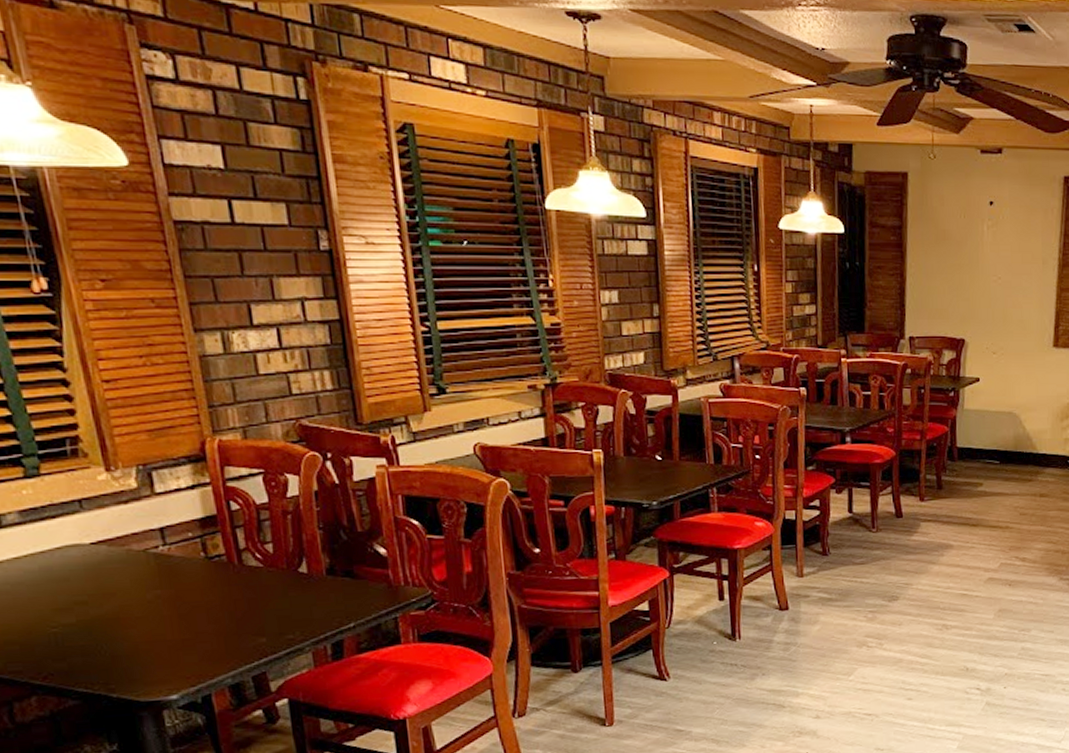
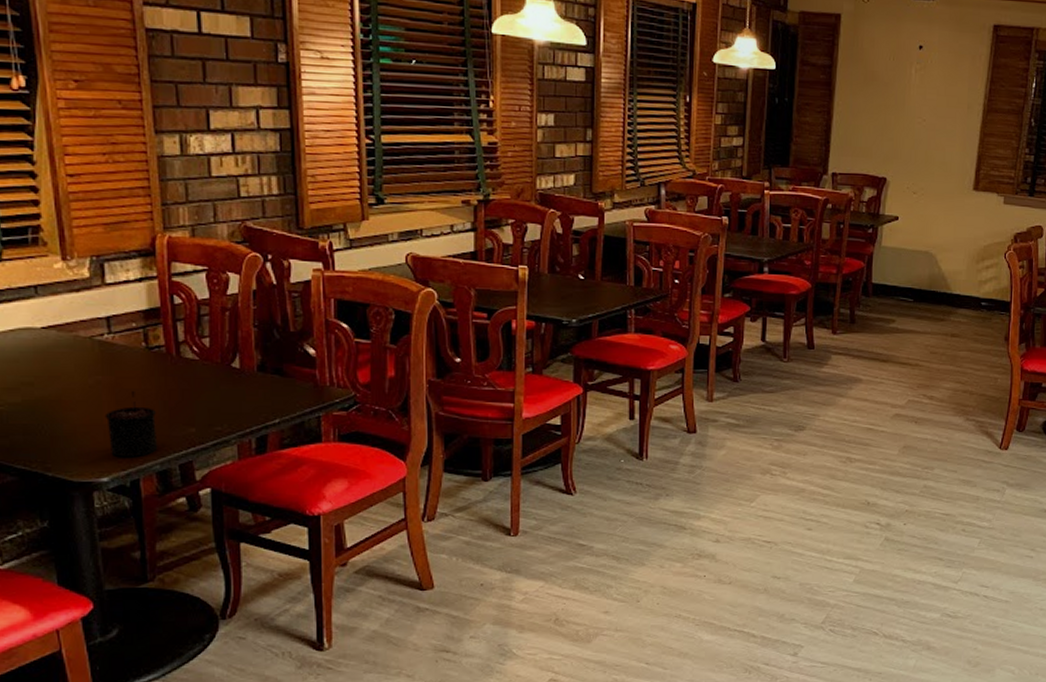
candle: none [167,604,228,672] -> present [104,391,158,456]

